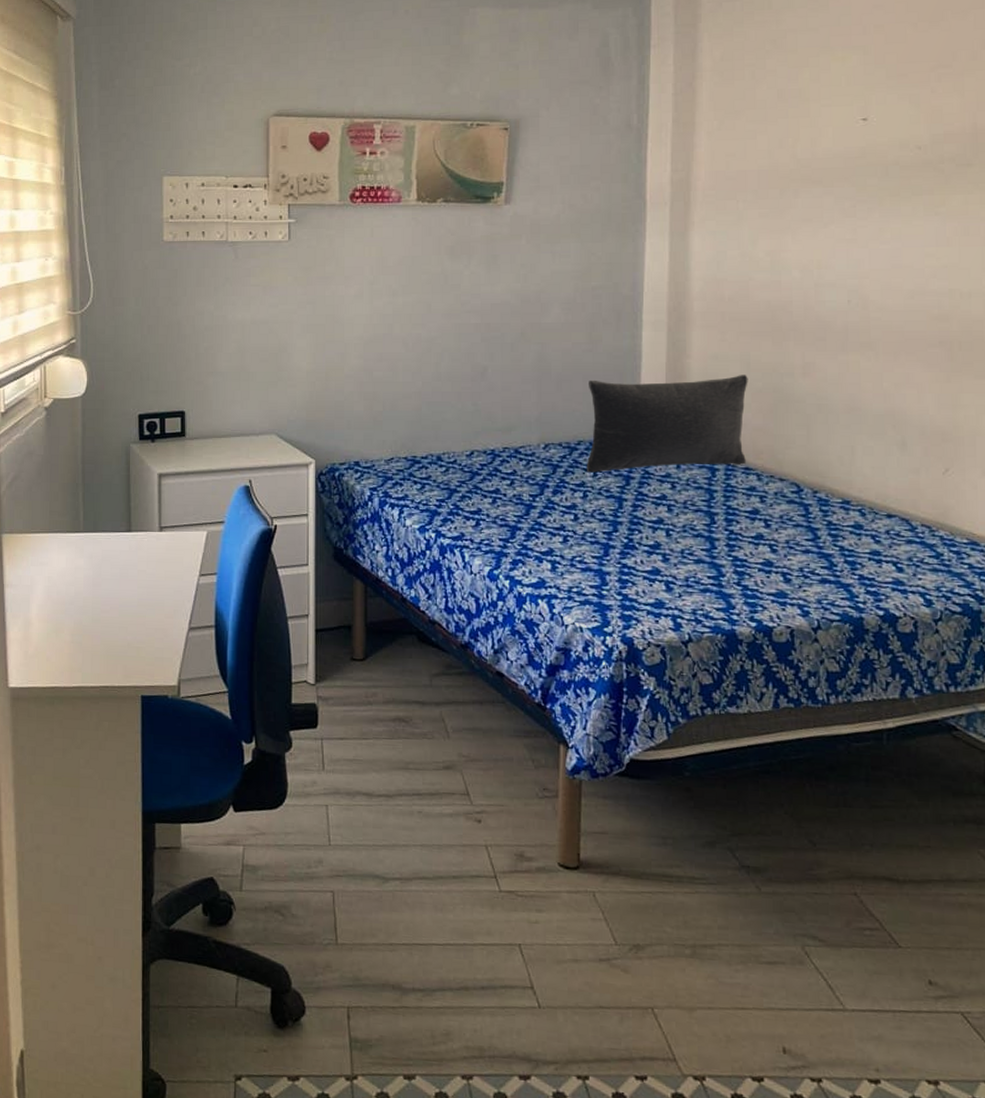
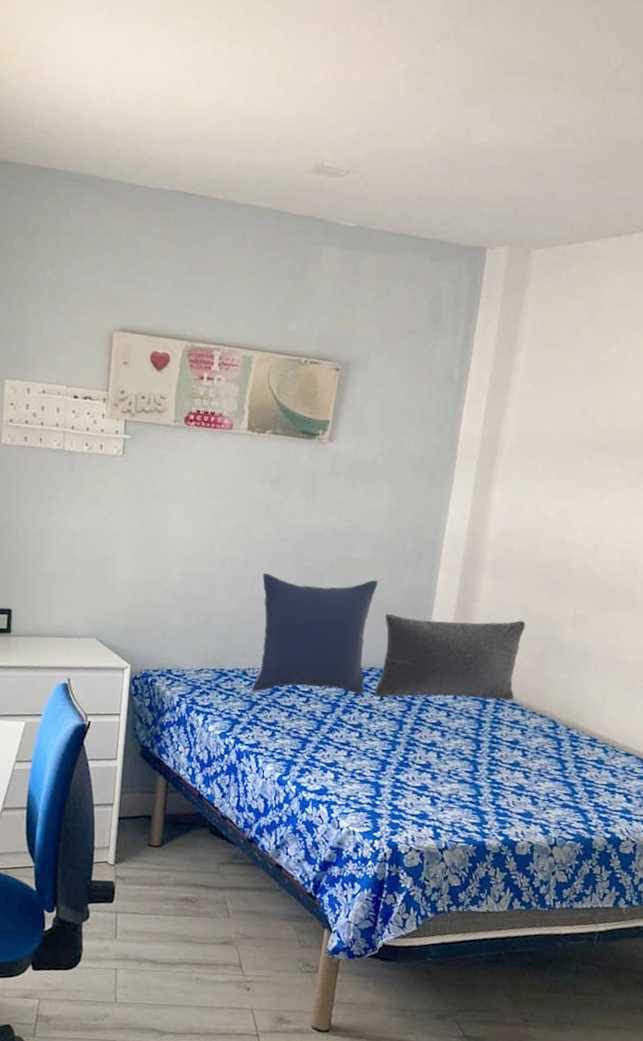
pillow: none [449,345,576,478] -> present [252,573,378,695]

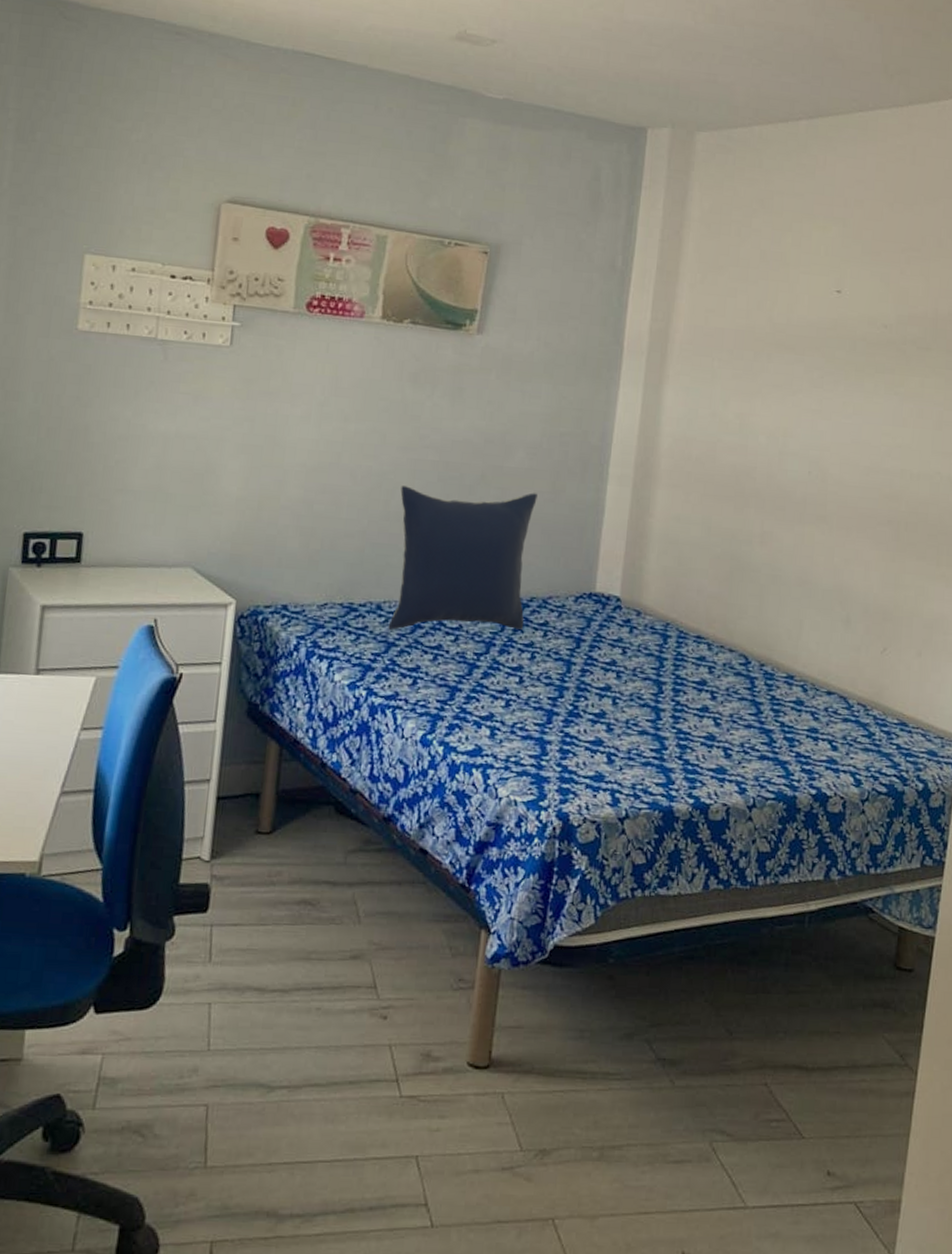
pillow: present [374,613,526,701] -> none [536,532,708,633]

